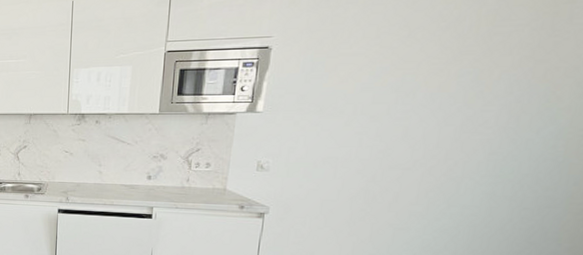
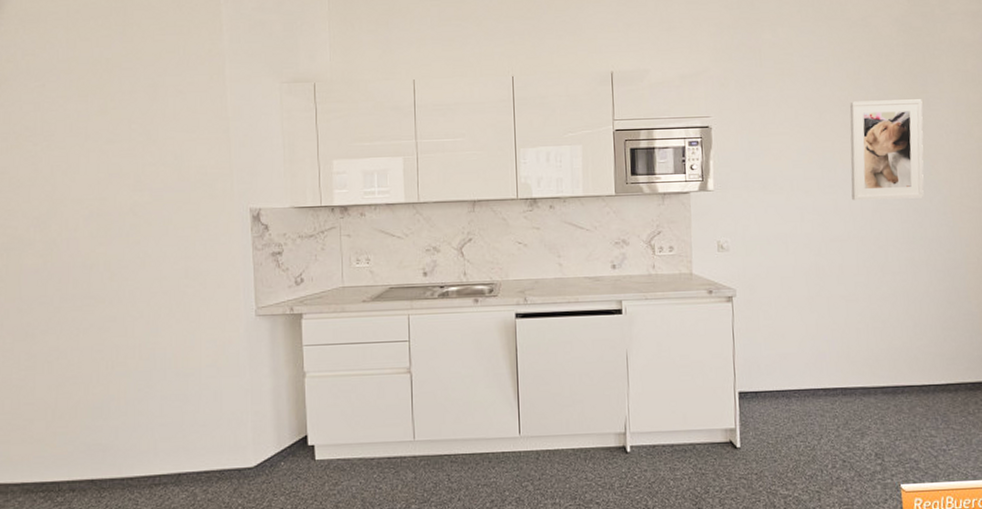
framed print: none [428,11,563,128] -> present [849,99,924,201]

